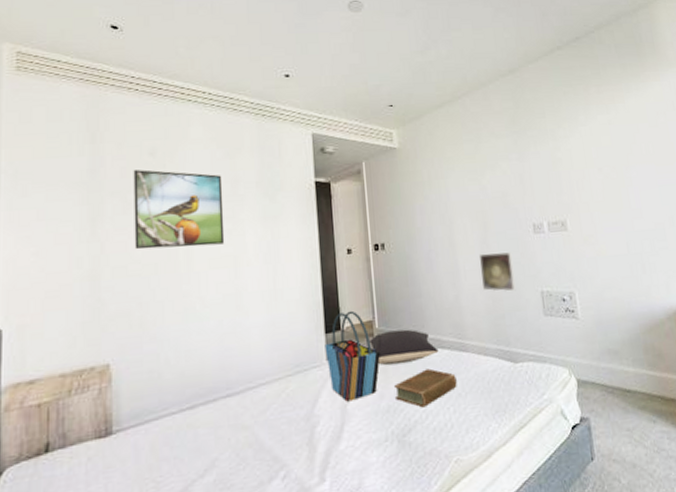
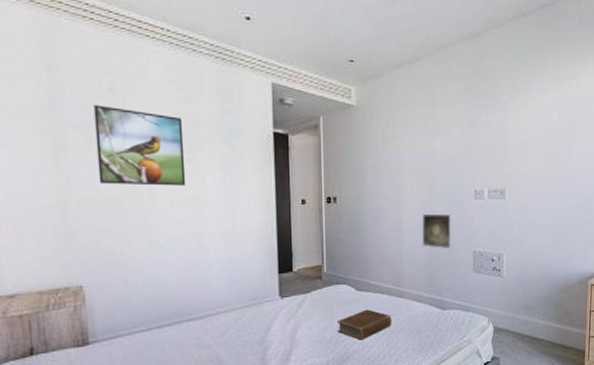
tote bag: present [325,310,380,402] -> none [278,255,327,332]
pillow: present [369,329,439,366] -> none [318,275,378,304]

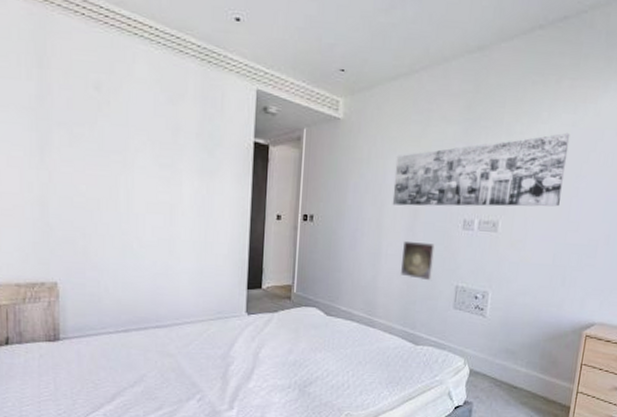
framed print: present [93,105,186,186] -> none [79,103,164,191]
book: present [336,309,392,341] -> none [302,336,360,367]
wall art: none [408,106,559,182] -> present [392,132,571,207]

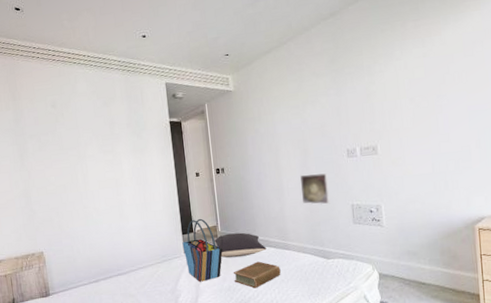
tote bag: none [245,273,294,351] -> present [182,218,223,282]
pillow: none [286,297,348,328] -> present [214,232,267,258]
book: none [302,336,360,367] -> present [233,261,281,289]
wall art: present [392,132,571,207] -> none [281,63,427,149]

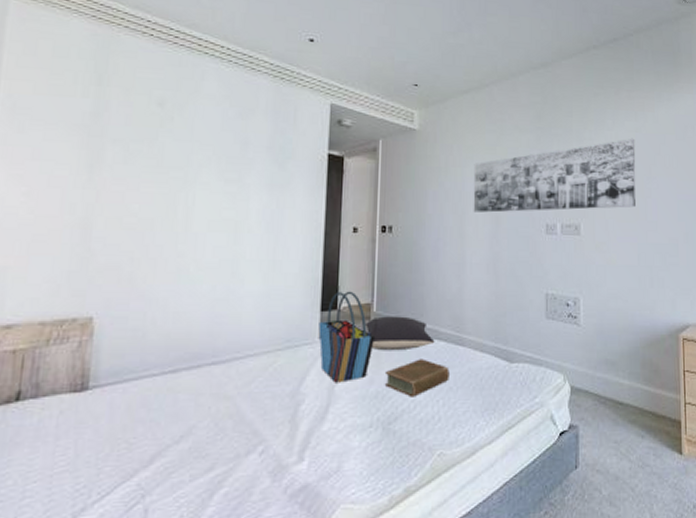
wall art: none [281,63,427,149] -> present [473,138,636,213]
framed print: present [299,173,331,205] -> none [486,248,522,290]

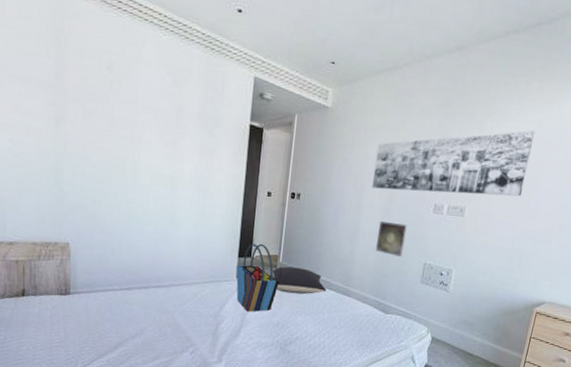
book: present [384,359,450,397] -> none [285,302,336,329]
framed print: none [486,248,522,290] -> present [375,220,409,258]

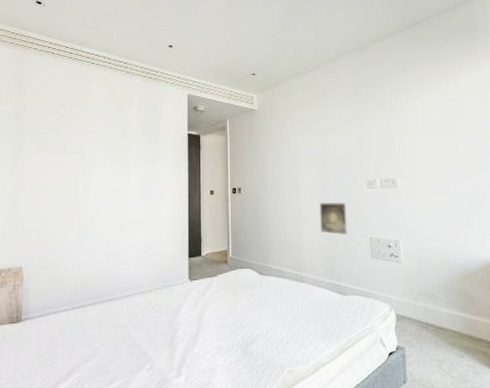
tote bag: present [236,243,279,312] -> none [188,241,232,314]
pillow: present [272,266,327,294] -> none [224,259,280,288]
wall art: present [371,130,536,197] -> none [304,104,444,173]

